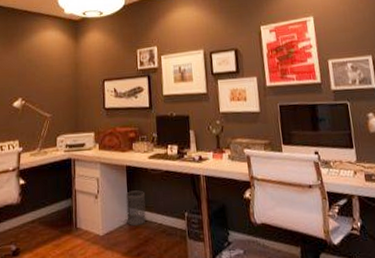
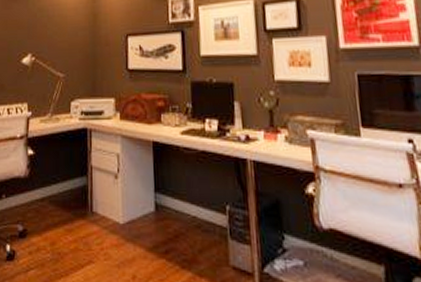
wastebasket: present [125,190,146,226] -> none [151,172,177,216]

